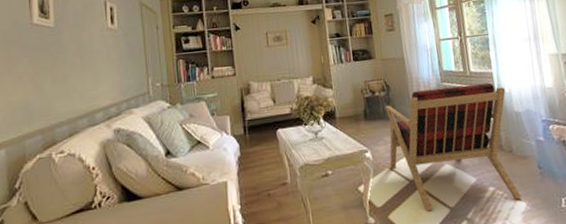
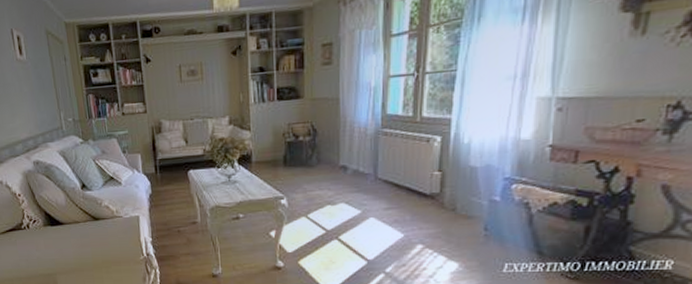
armchair: present [385,82,522,211] -> none [306,130,464,260]

